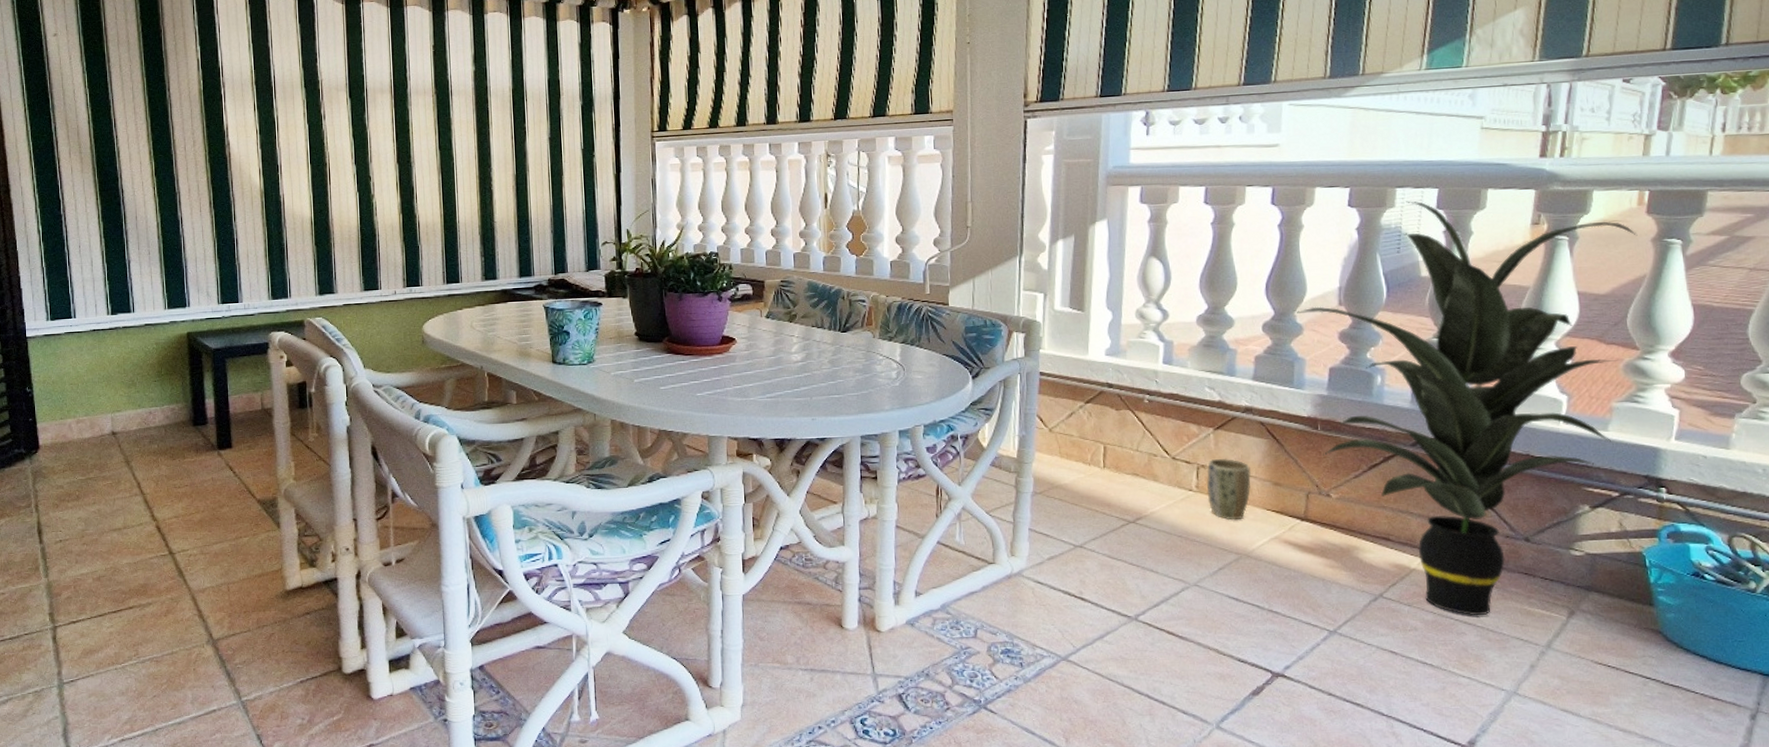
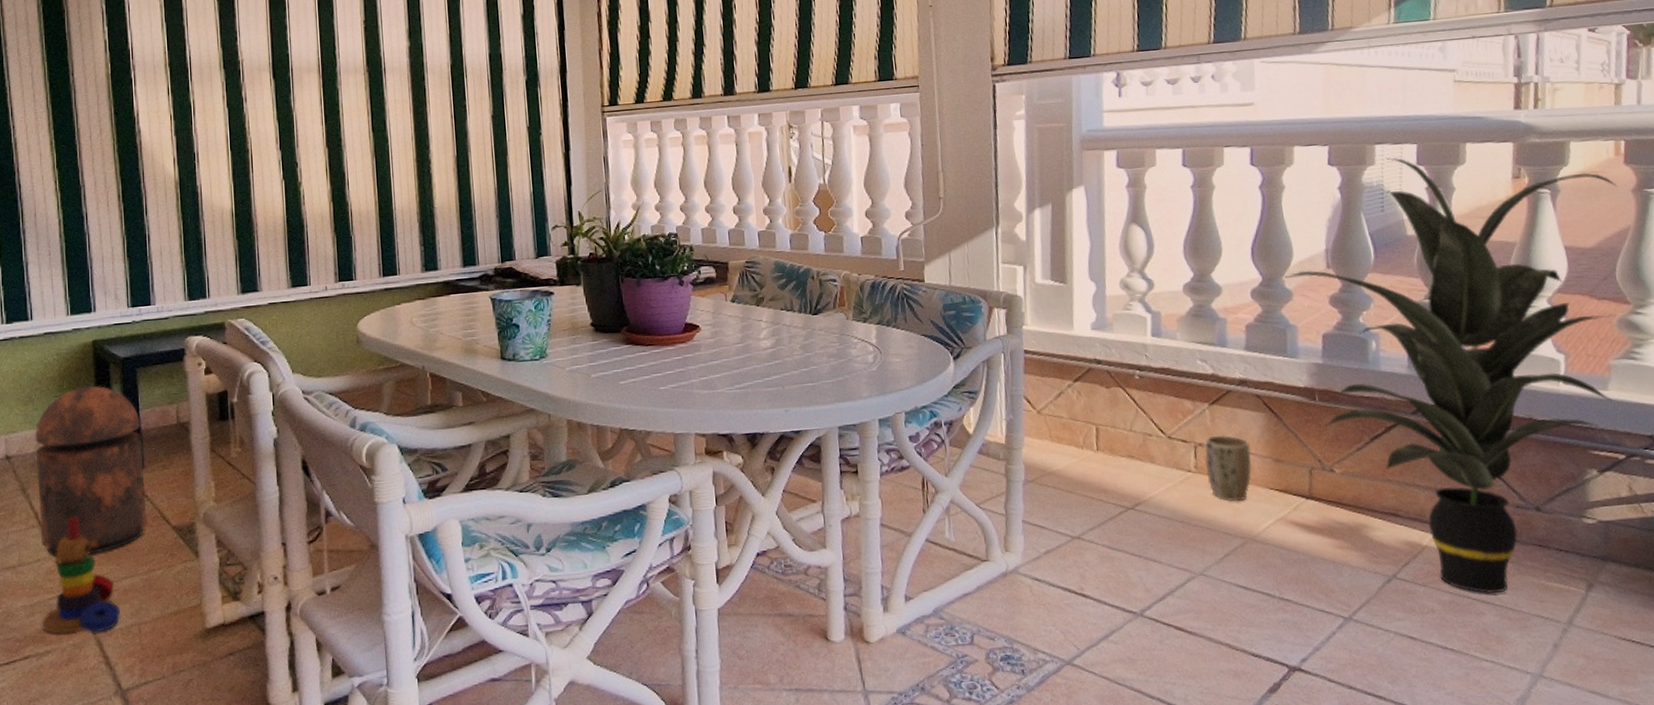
trash can: none [137,372,235,521] -> present [35,385,148,556]
stacking toy: none [144,488,212,590] -> present [42,517,121,634]

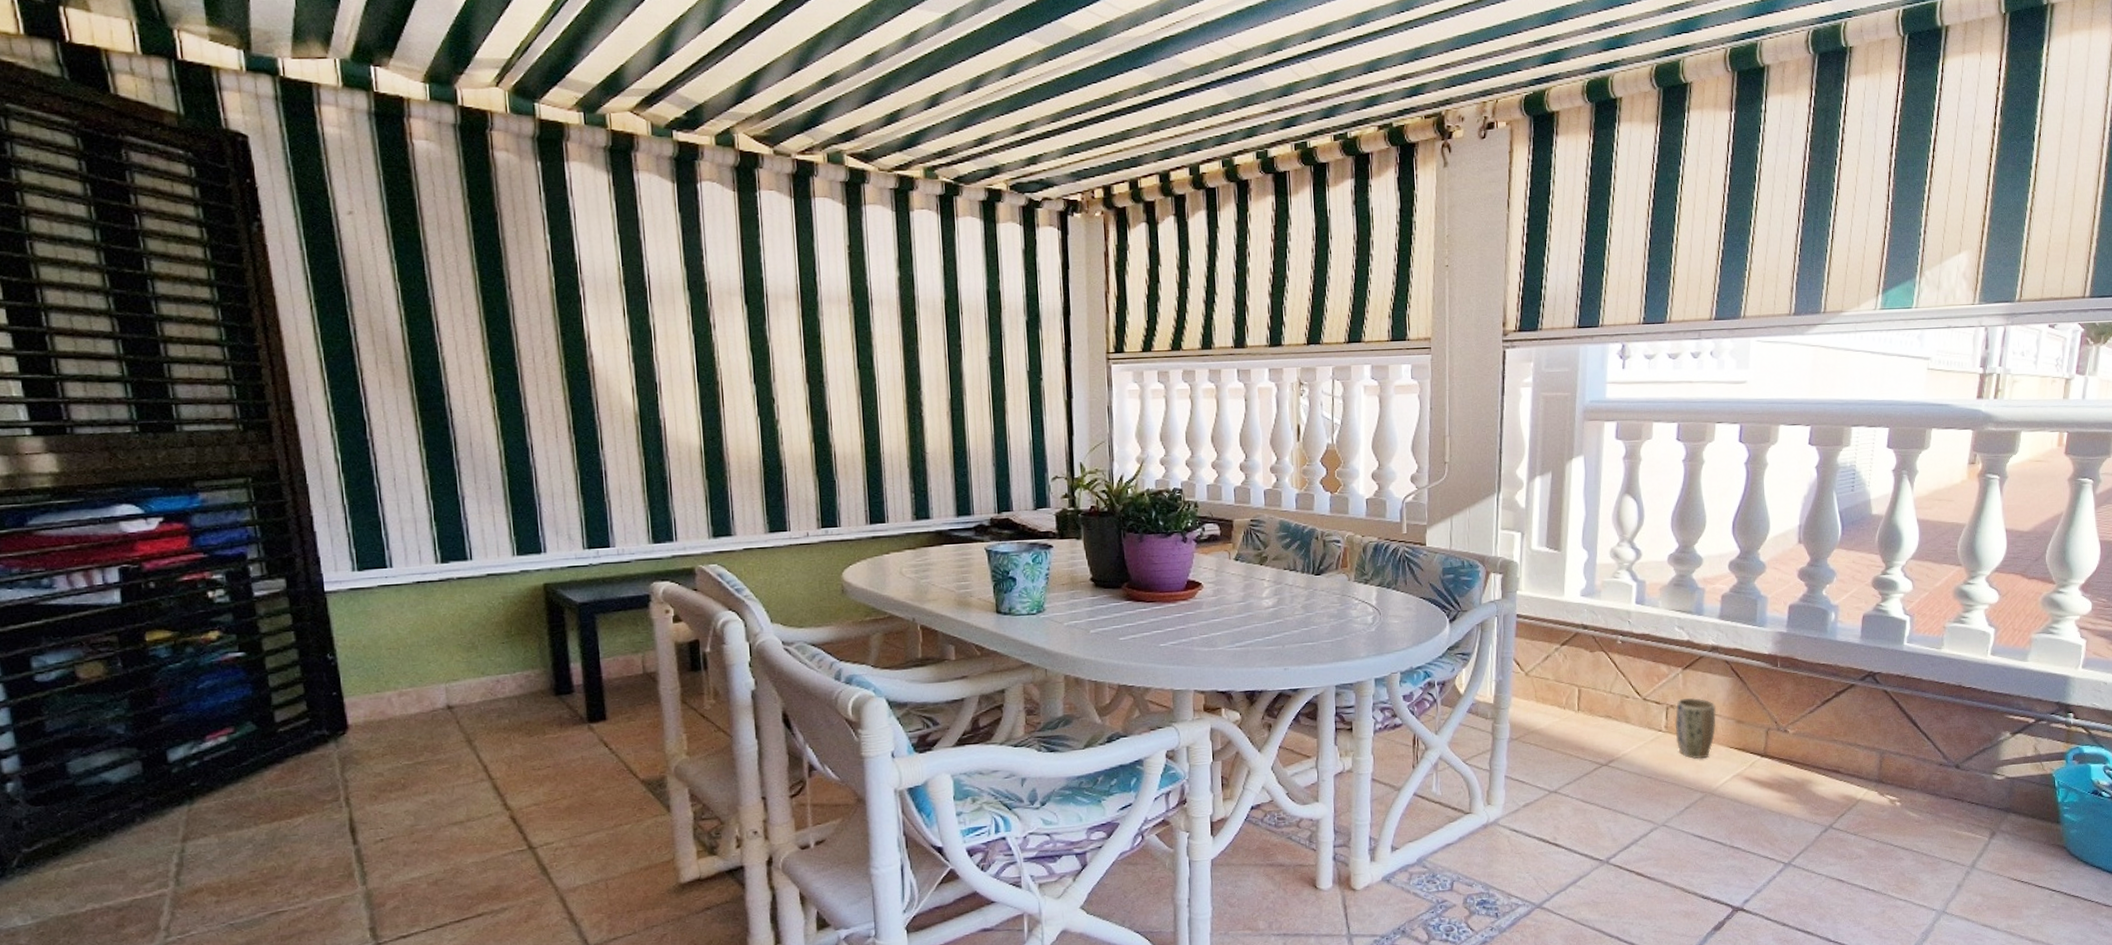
trash can: present [35,385,148,556] -> none [480,632,613,811]
stacking toy: present [42,517,121,634] -> none [496,770,586,890]
indoor plant: present [1285,157,1618,595] -> none [1760,440,2057,842]

